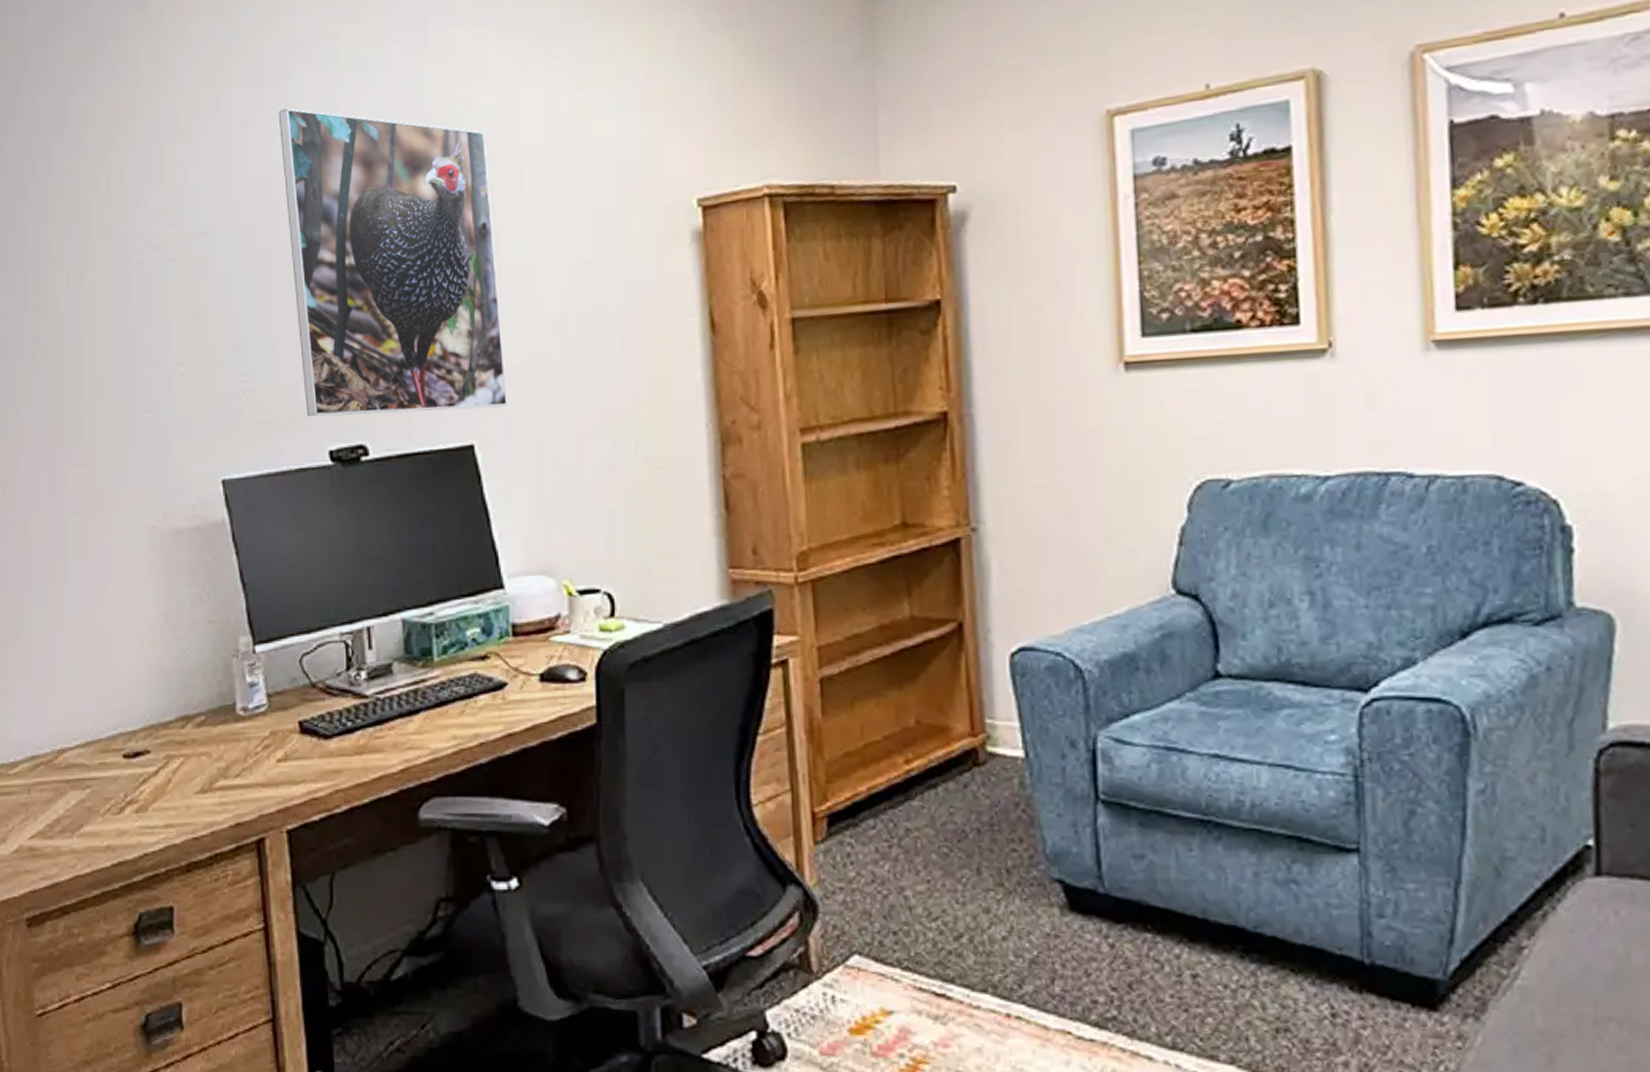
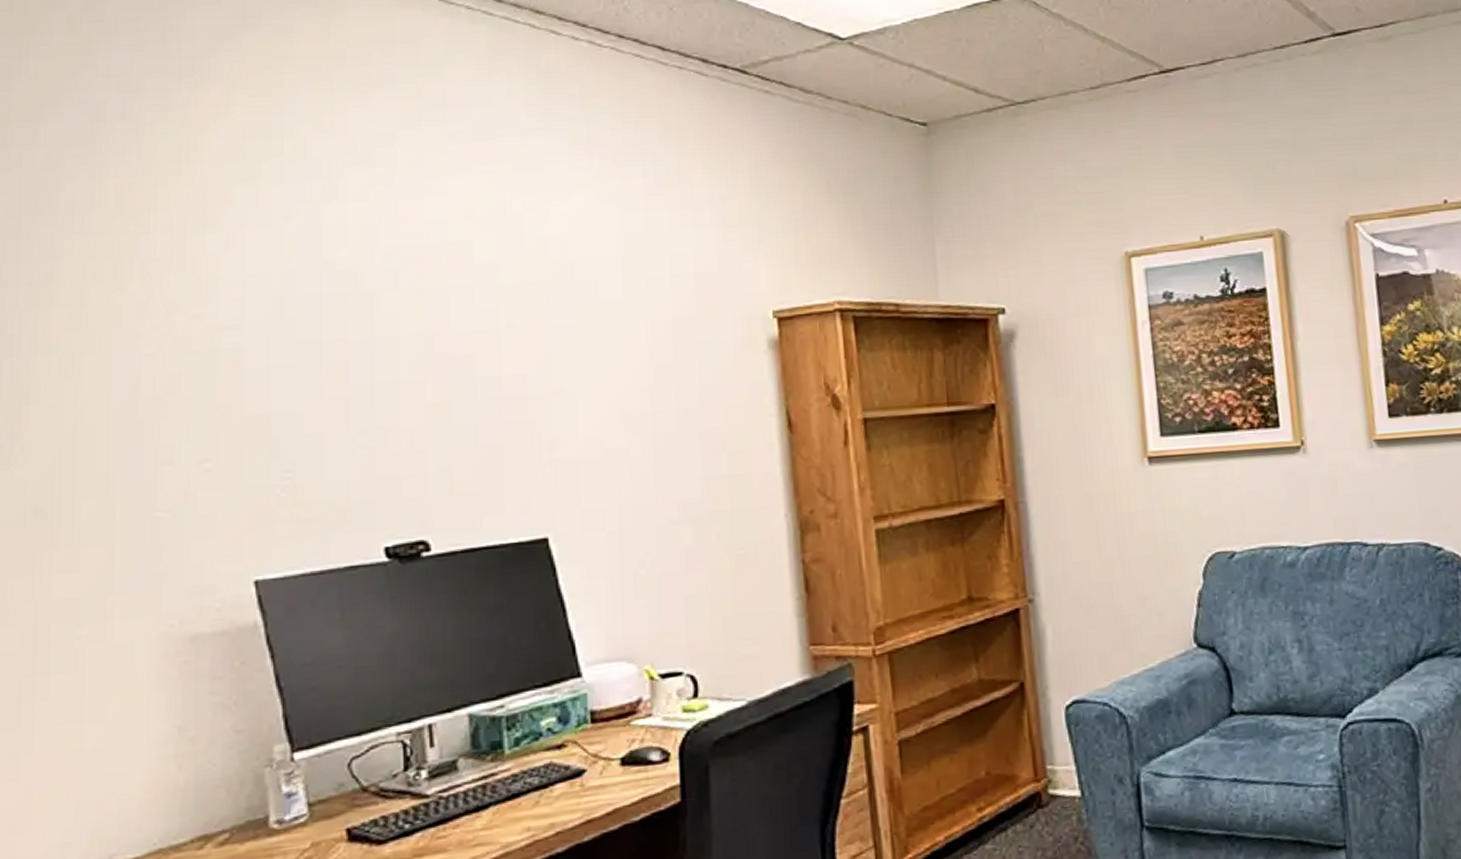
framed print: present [278,107,509,418] -> none [327,205,585,514]

